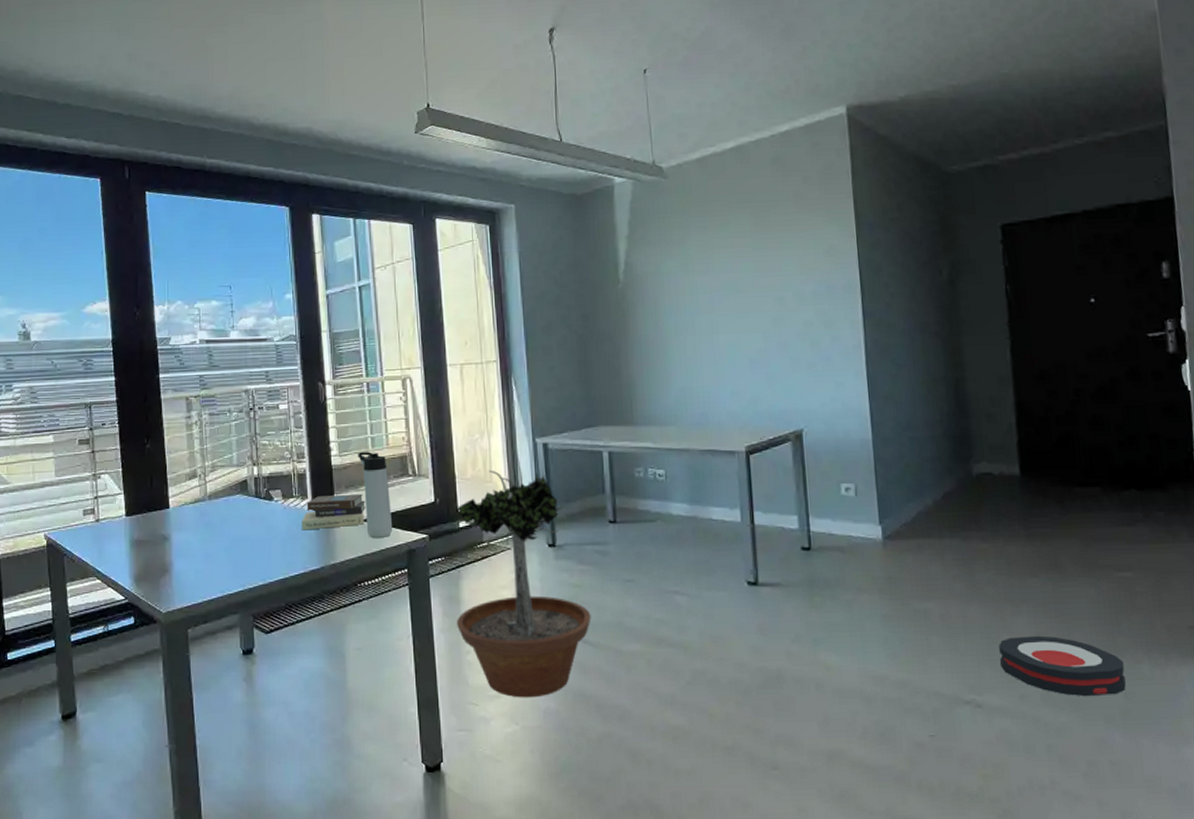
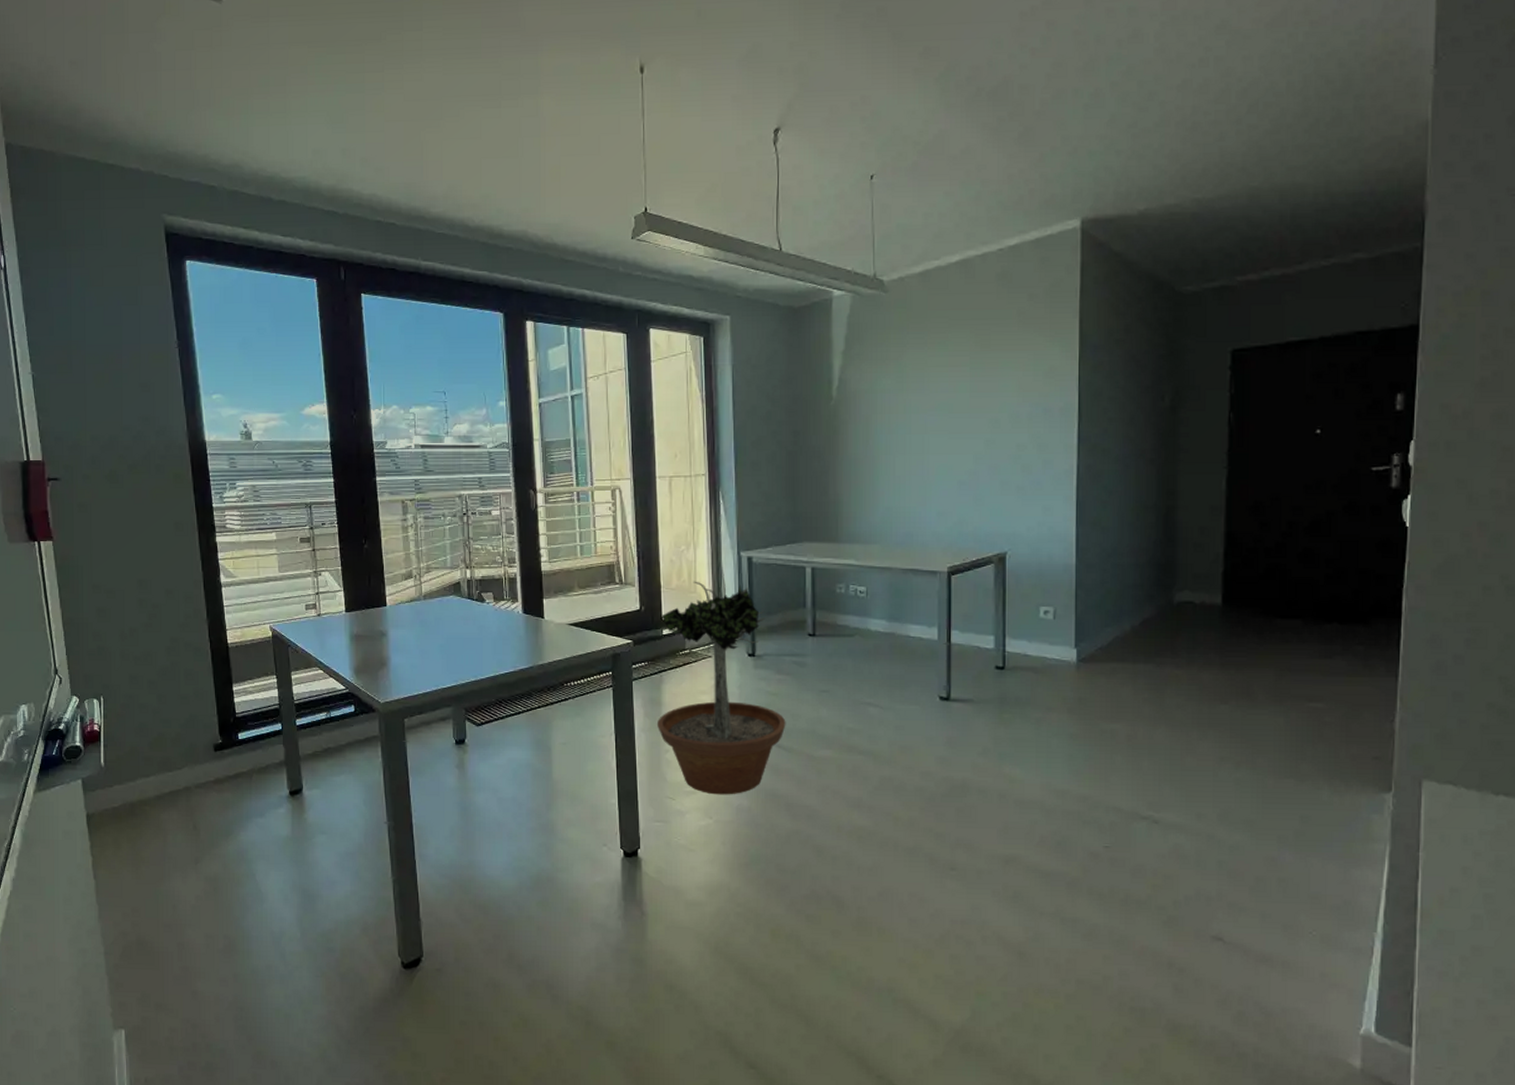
books: present [302,493,366,531] -> none [512,599,573,632]
thermos bottle: present [358,452,393,538] -> none [567,559,599,641]
robot vacuum: present [999,635,1126,697] -> none [1181,759,1303,818]

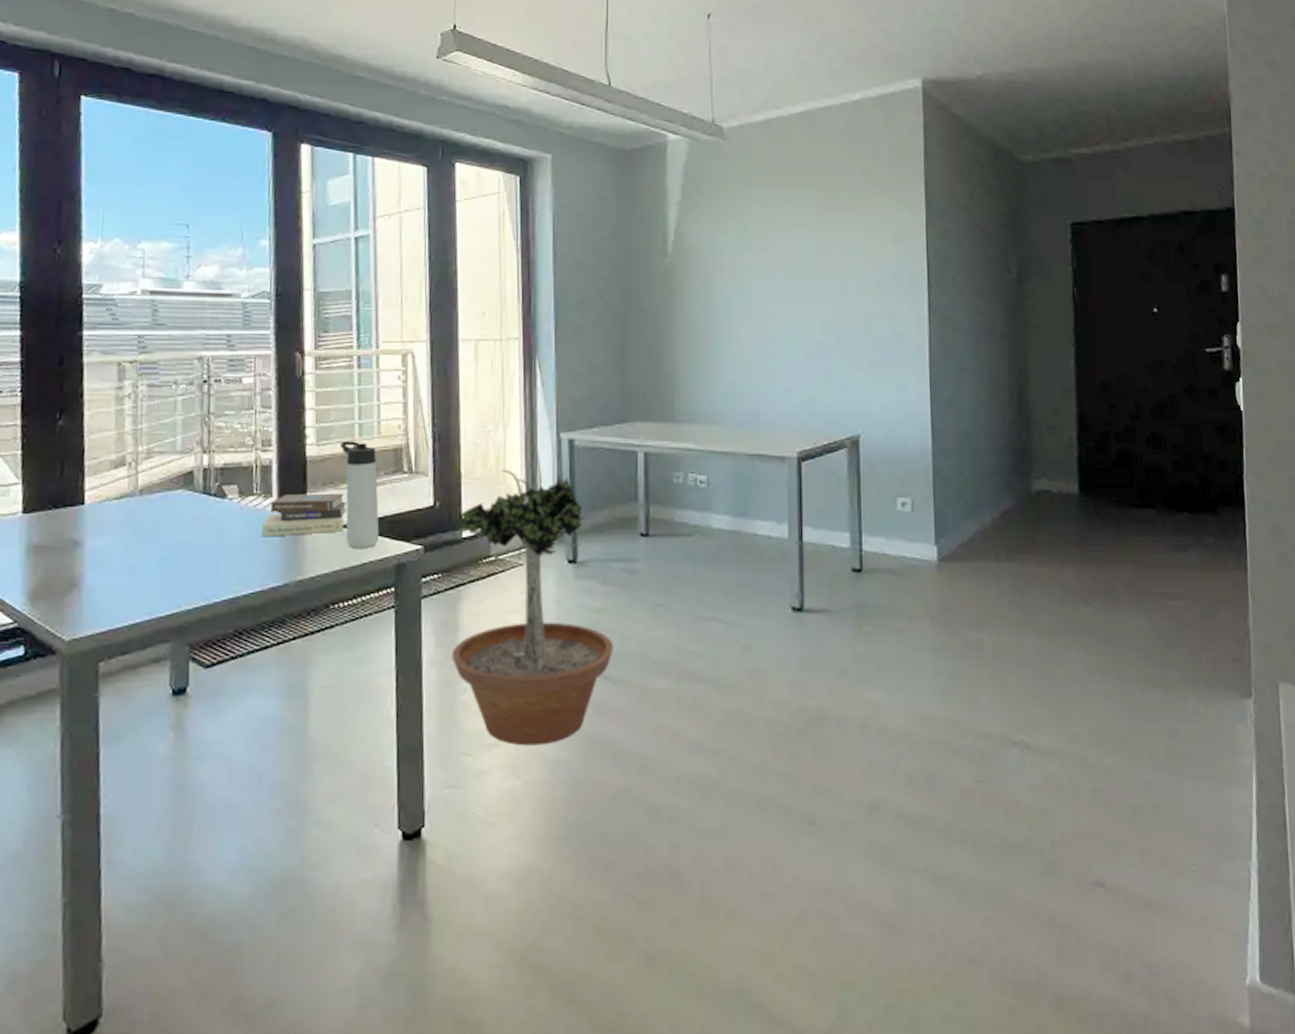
books: none [512,599,573,632] -> present [262,493,347,537]
thermos bottle: none [567,559,599,641] -> present [341,441,380,548]

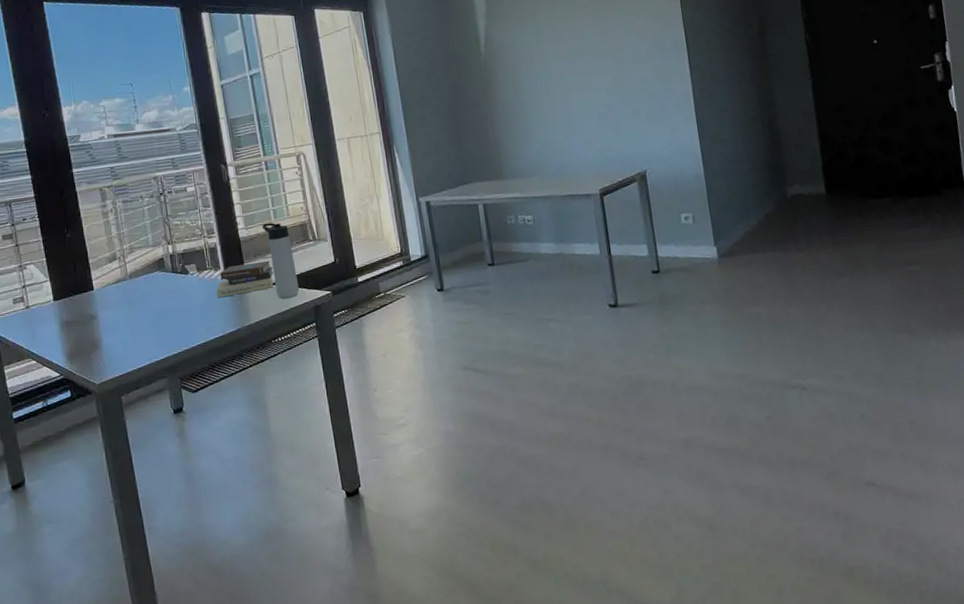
potted tree: present [451,452,614,746] -> none [355,214,480,424]

